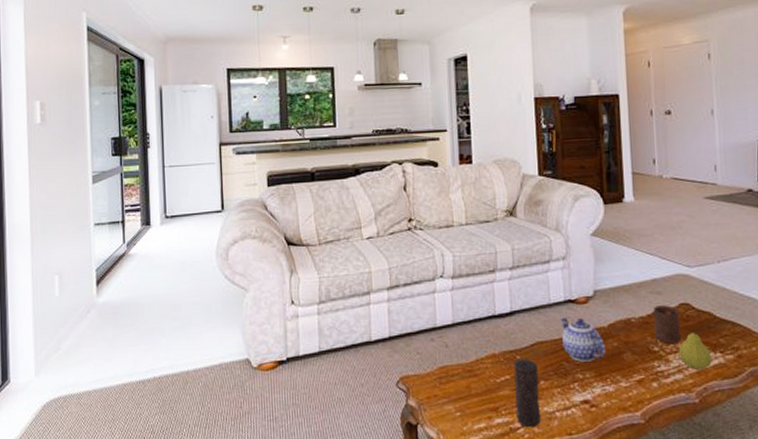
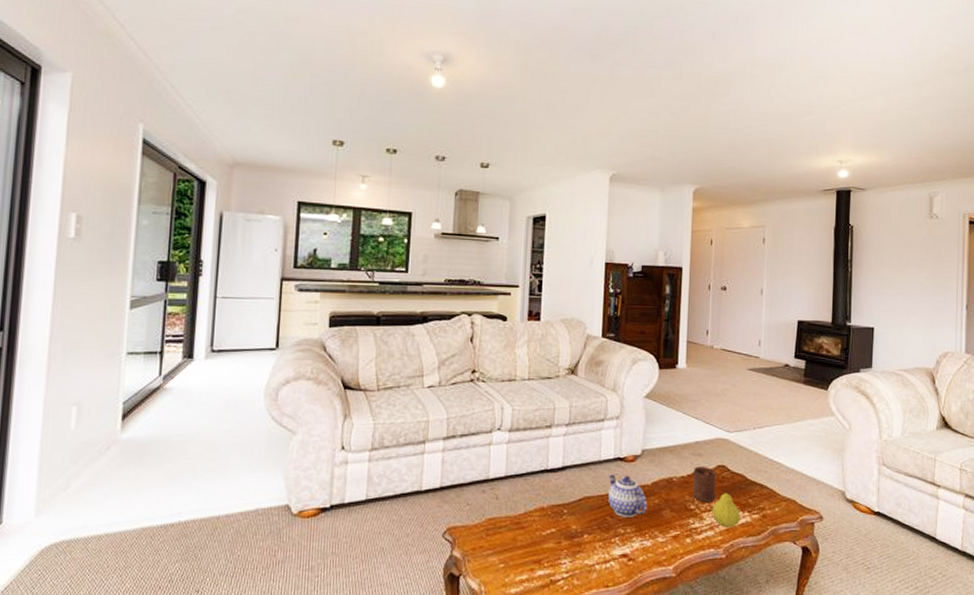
candle: present [514,359,541,428] -> none [558,513,583,580]

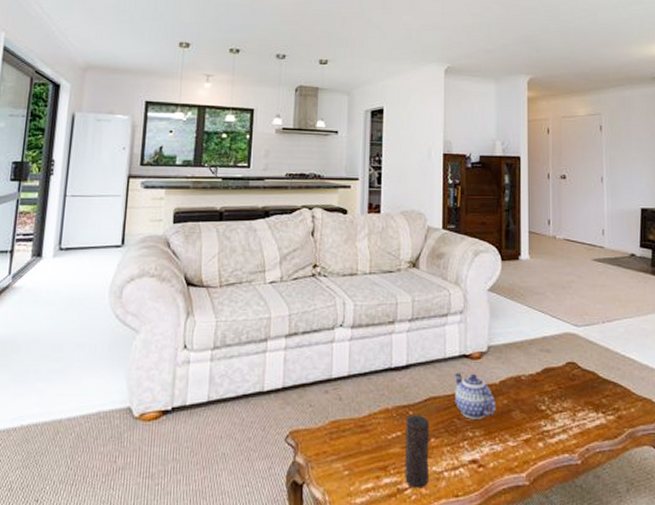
candle: none [558,513,583,580] -> present [405,414,429,489]
cup: present [692,467,716,502] -> none [542,364,566,402]
fruit: present [712,489,740,527] -> none [564,388,594,430]

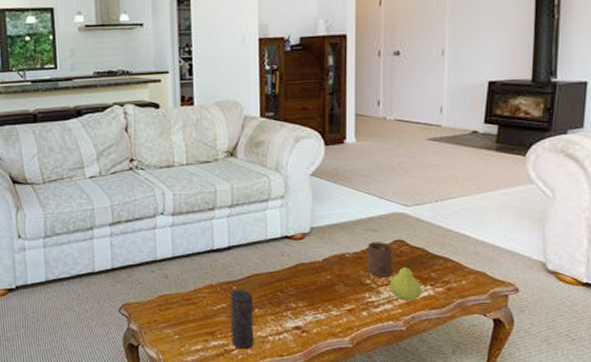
teapot: present [454,371,495,419] -> none [276,251,319,292]
cup: none [542,364,566,402] -> present [367,242,393,277]
fruit: none [564,388,594,430] -> present [389,264,422,301]

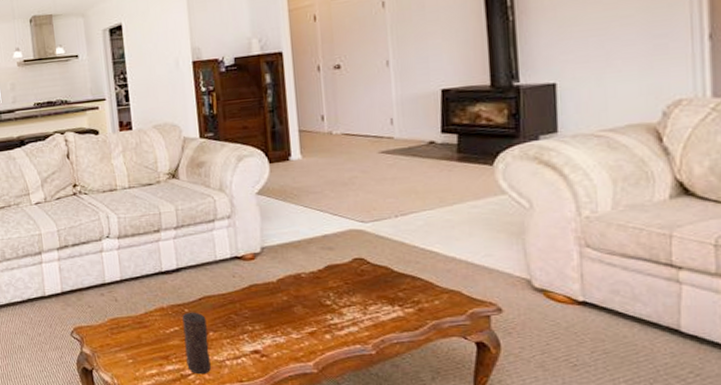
cup: present [367,242,393,277] -> none [324,260,355,297]
fruit: present [389,264,422,301] -> none [352,283,390,322]

